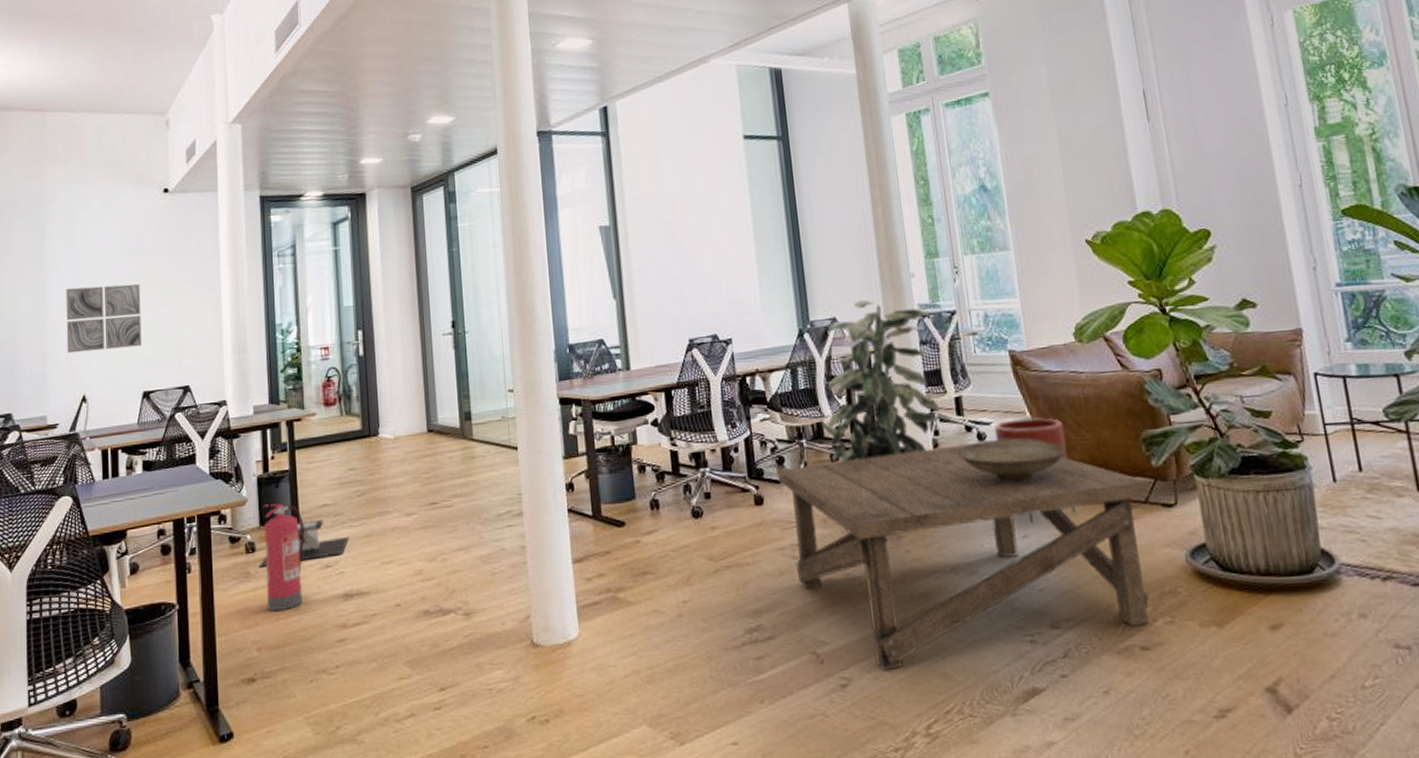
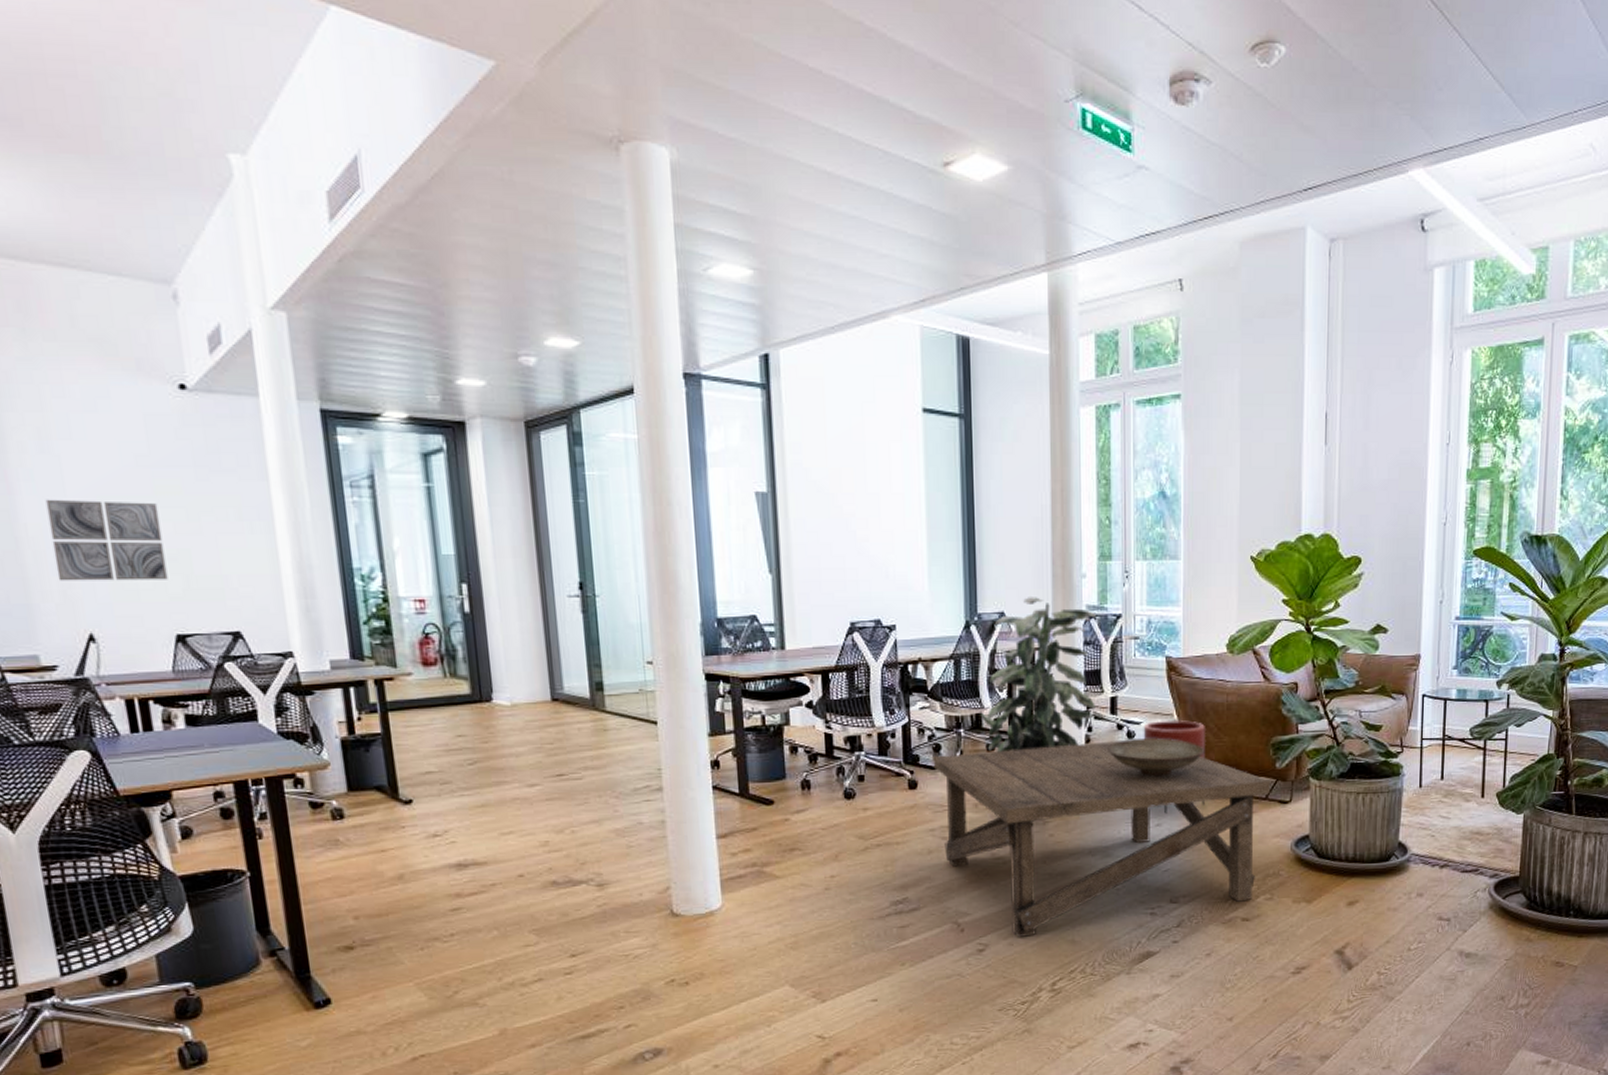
trash can: present [258,519,349,567] -> none [349,787,460,835]
fire extinguisher: present [262,503,305,612] -> none [350,768,407,881]

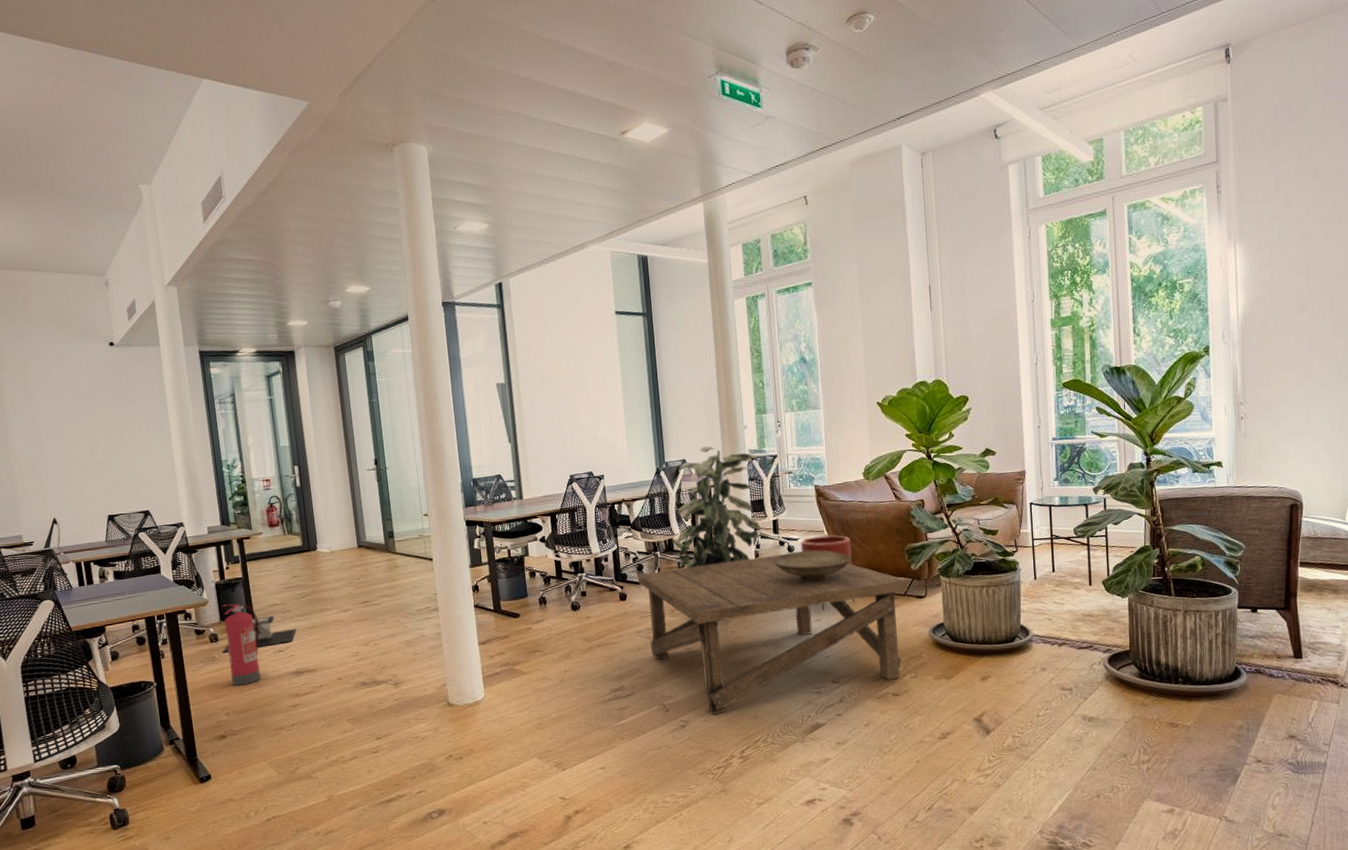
wall art: present [45,499,168,581] -> none [26,425,103,483]
trash can: none [349,787,460,835] -> present [222,615,297,653]
fire extinguisher: none [350,768,407,881] -> present [222,603,261,686]

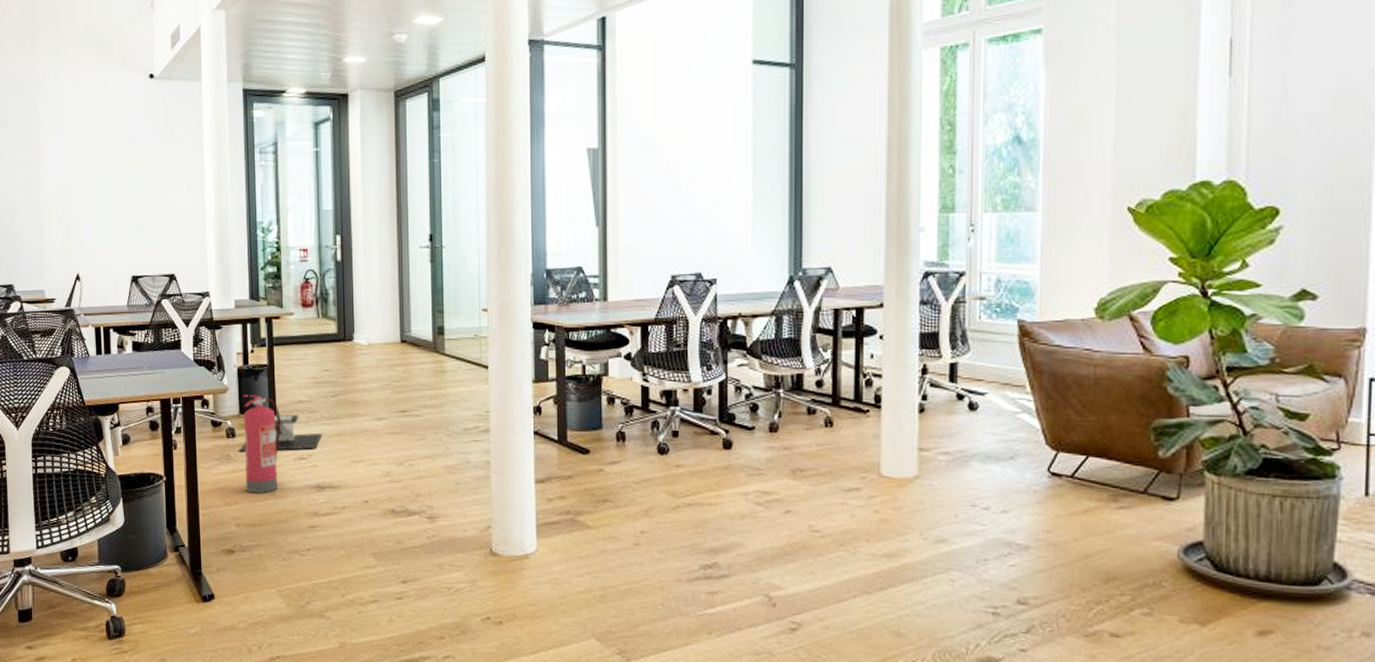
coffee table: present [637,554,908,715] -> none [749,412,1150,621]
indoor plant: present [670,446,761,569] -> none [800,252,935,417]
decorative bowl: present [773,550,852,581] -> none [945,411,1065,456]
planter: present [800,535,855,611] -> none [988,393,1067,500]

